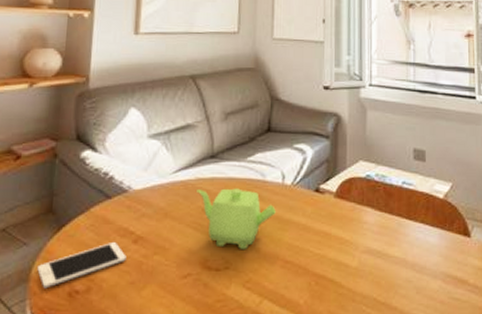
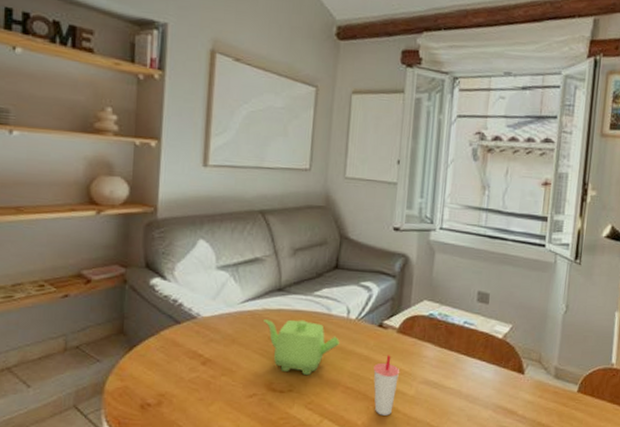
cell phone: present [37,241,126,289] -> none [110,362,195,401]
cup: none [313,222,341,292] -> present [373,355,400,416]

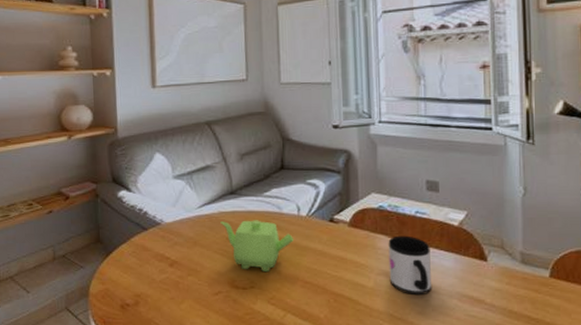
cup: present [373,355,400,416] -> none [329,249,356,308]
mug: none [430,345,474,405] -> present [388,235,431,296]

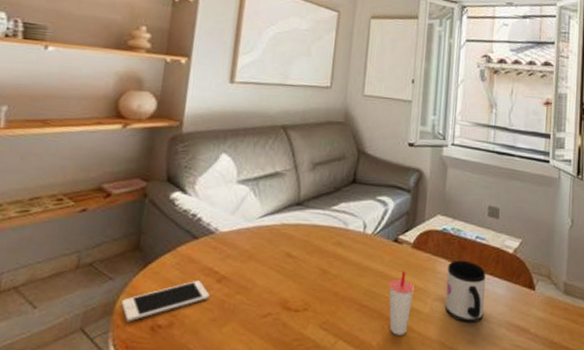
cell phone: none [94,265,165,302] -> present [121,279,210,322]
teapot: present [220,220,293,273] -> none [281,234,356,294]
cup: none [329,249,356,308] -> present [388,271,415,335]

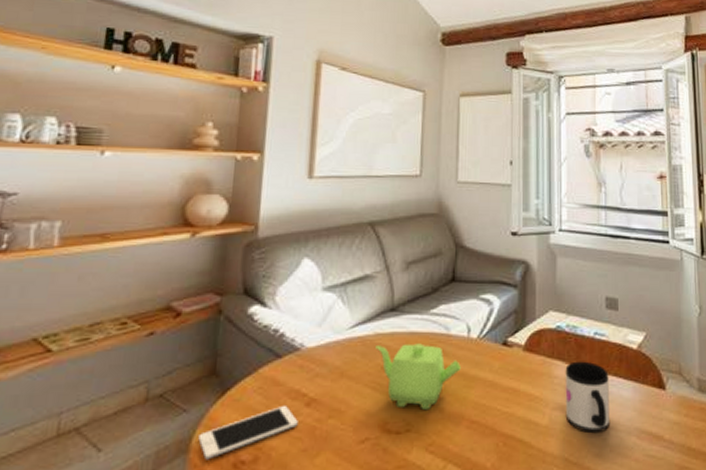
teapot: none [281,234,356,294] -> present [375,343,461,411]
cup: present [388,271,415,335] -> none [500,378,530,453]

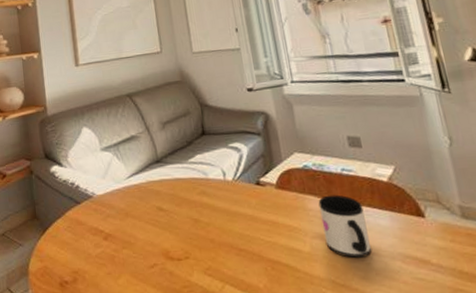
cell phone: present [198,405,298,460] -> none [33,239,101,281]
teapot: present [375,343,461,411] -> none [149,187,223,242]

